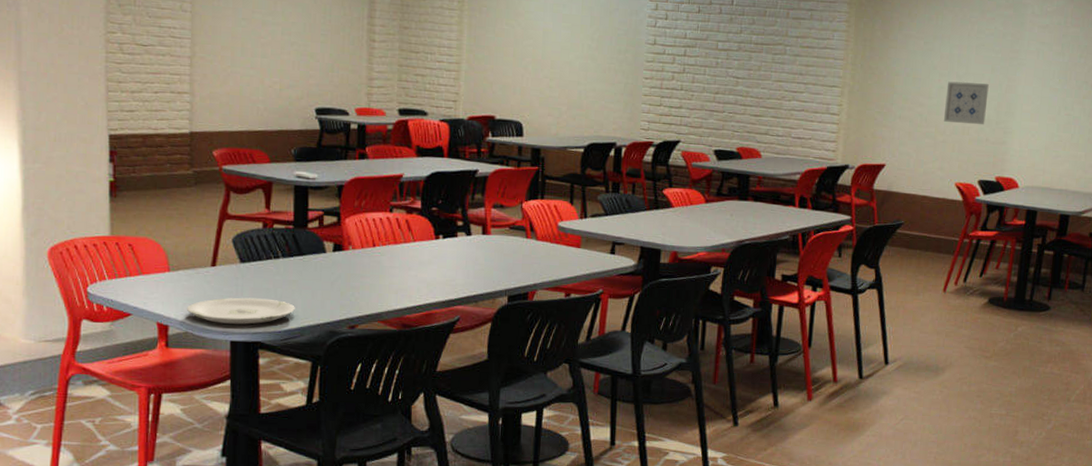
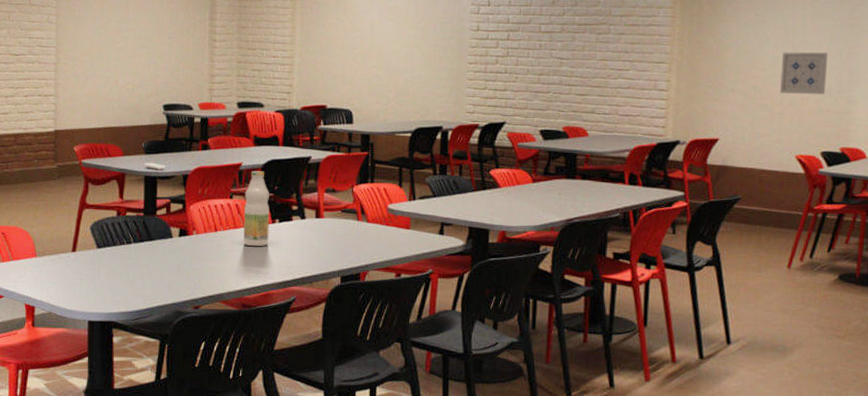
plate: present [186,297,295,325] -> none [50,280,145,305]
bottle: none [404,183,433,264] -> present [243,171,270,247]

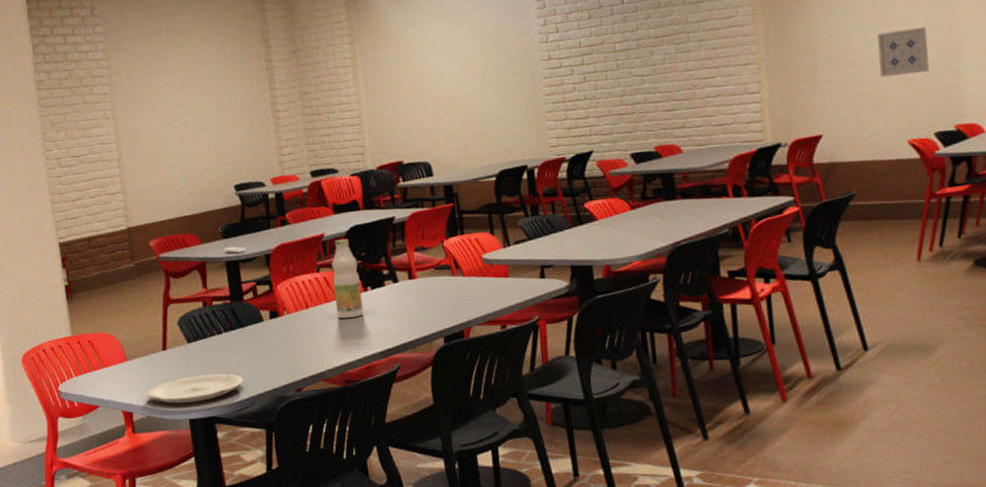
plate: none [50,280,145,305] -> present [146,373,243,404]

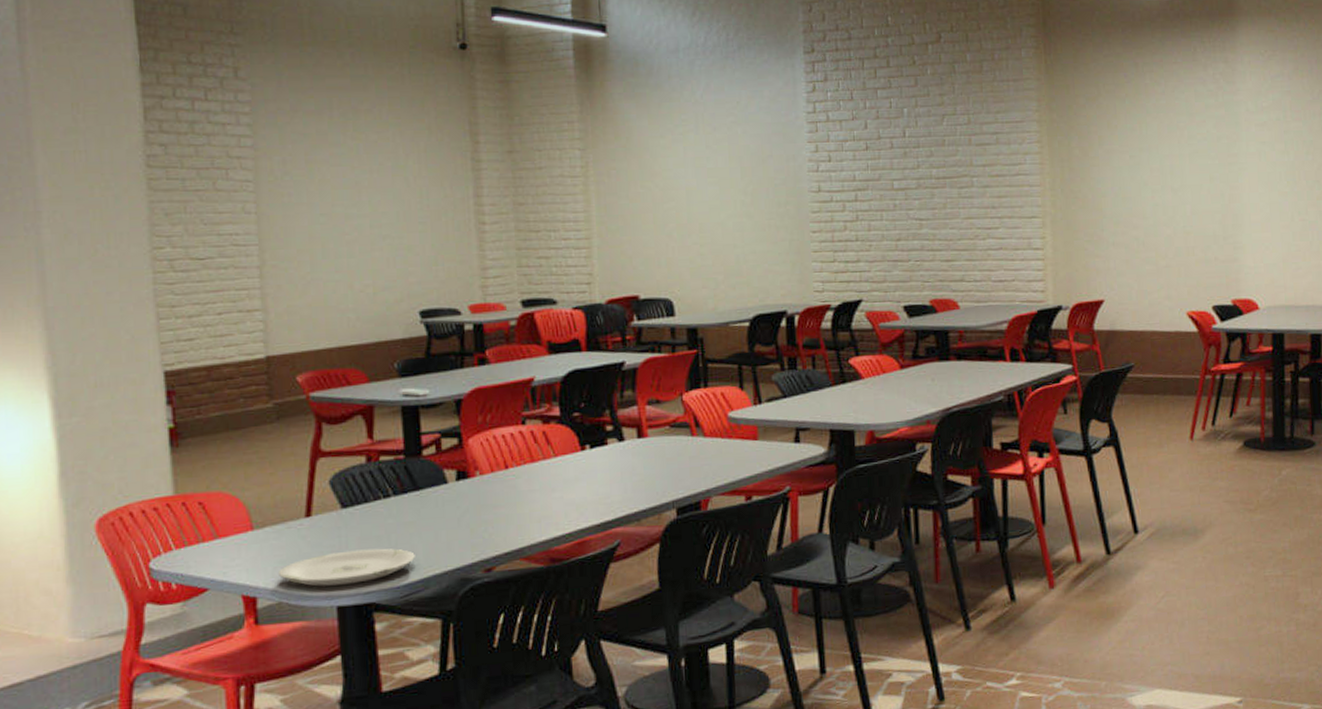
bottle: present [332,239,364,319] -> none [542,385,579,483]
wall art: present [877,27,930,77] -> none [1162,195,1211,244]

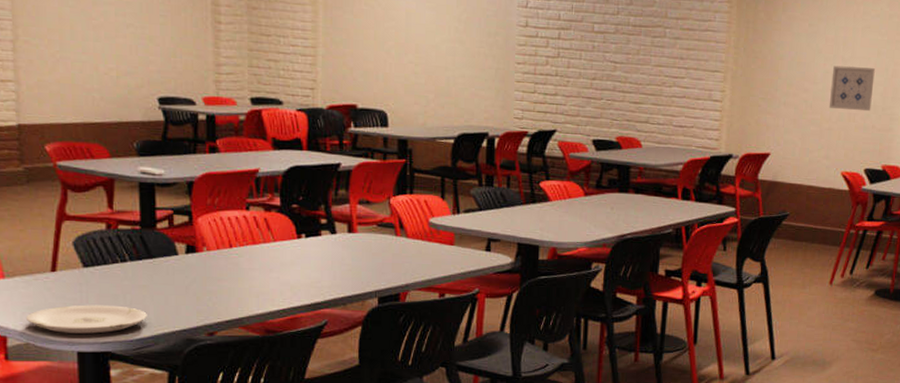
wall art: none [1162,195,1211,244] -> present [829,65,875,112]

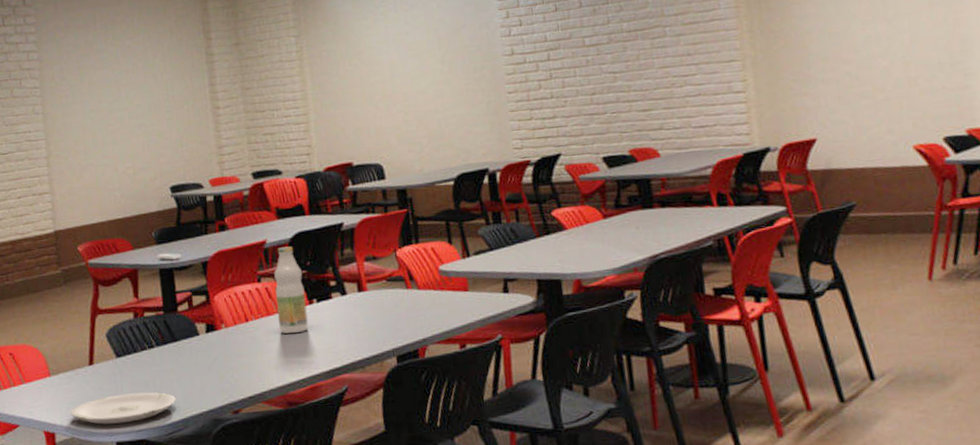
bottle: none [264,178,294,265] -> present [274,246,308,334]
wall art: present [829,65,875,112] -> none [875,22,936,76]

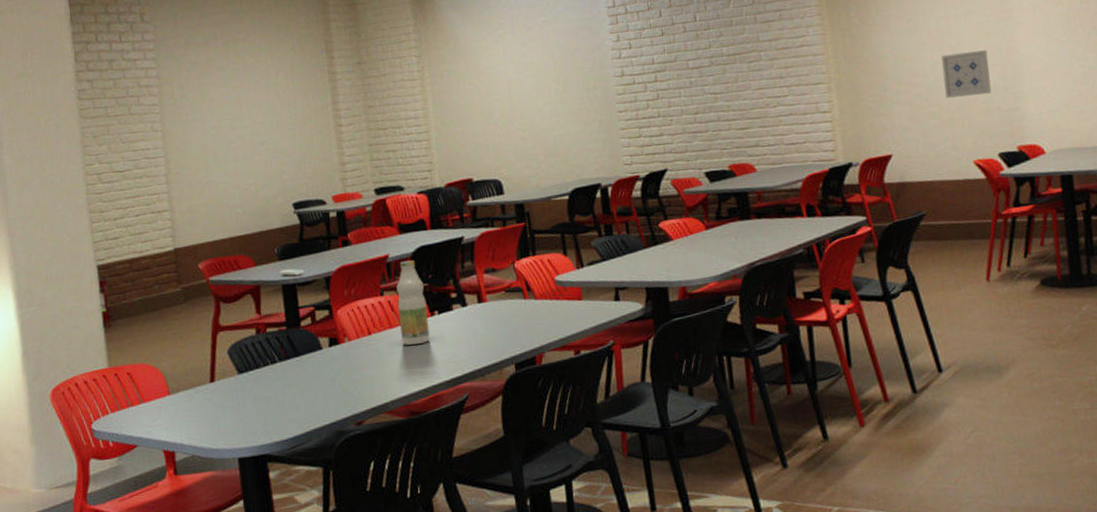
plate: present [70,392,176,425] -> none [190,407,299,442]
wall art: none [875,22,936,76] -> present [941,50,992,98]

